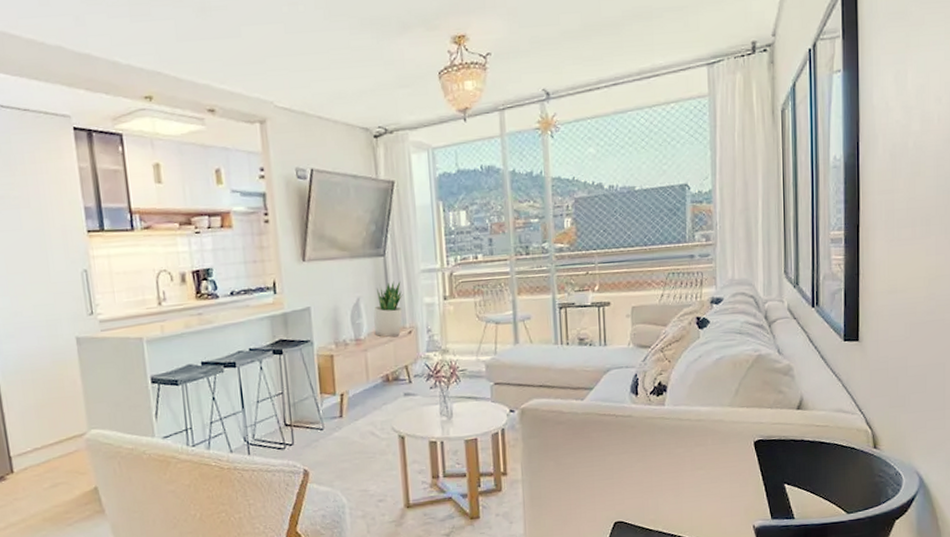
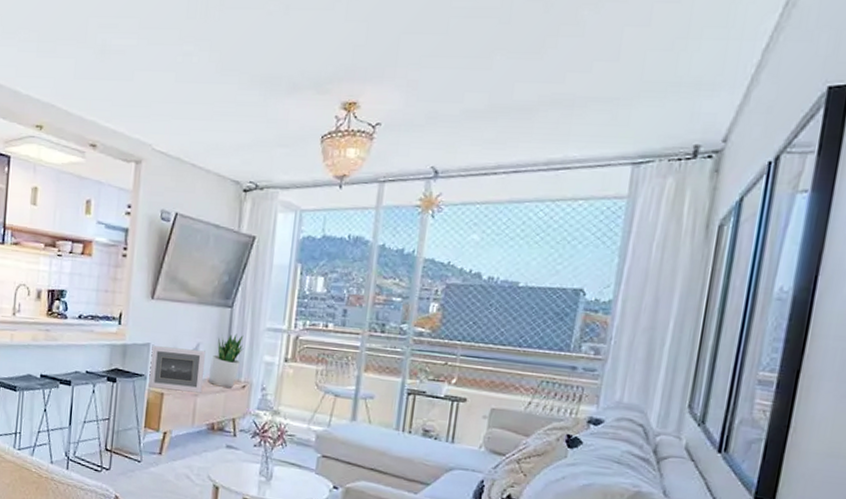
picture frame: none [312,304,371,352] -> present [148,345,205,393]

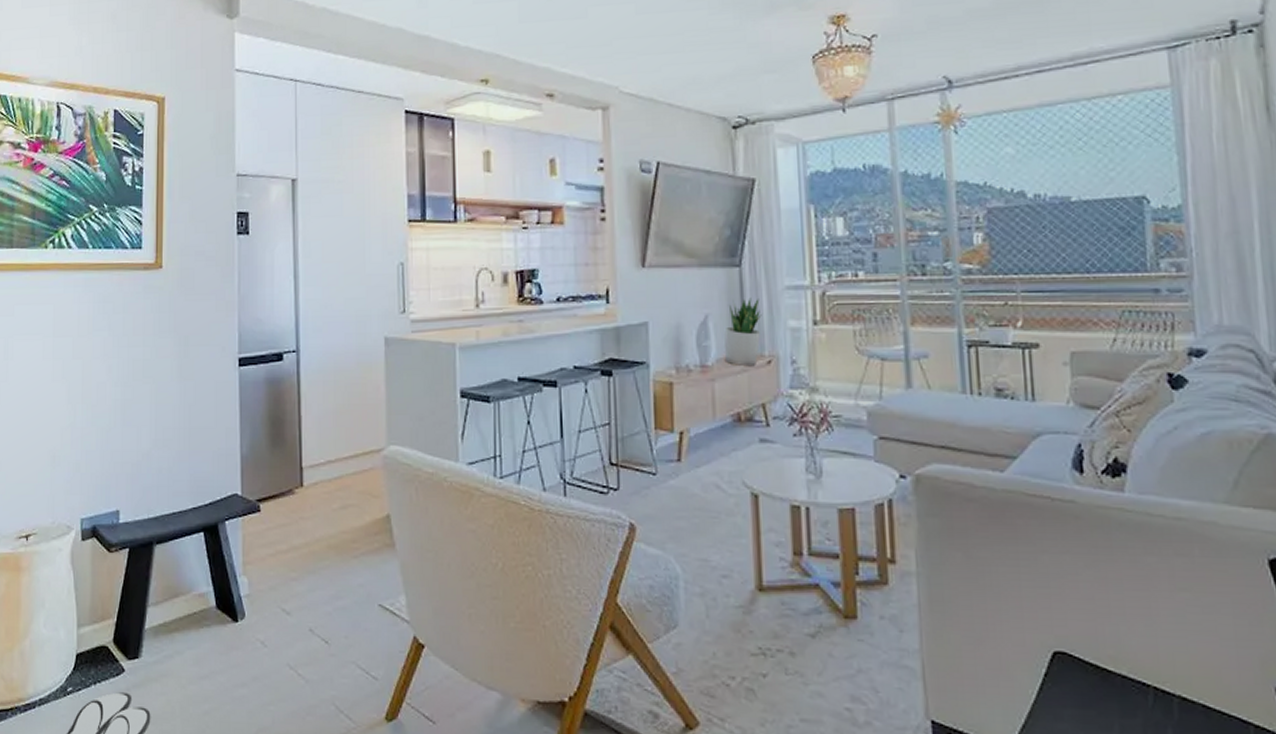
picture frame: present [148,345,205,393] -> none [650,323,720,377]

